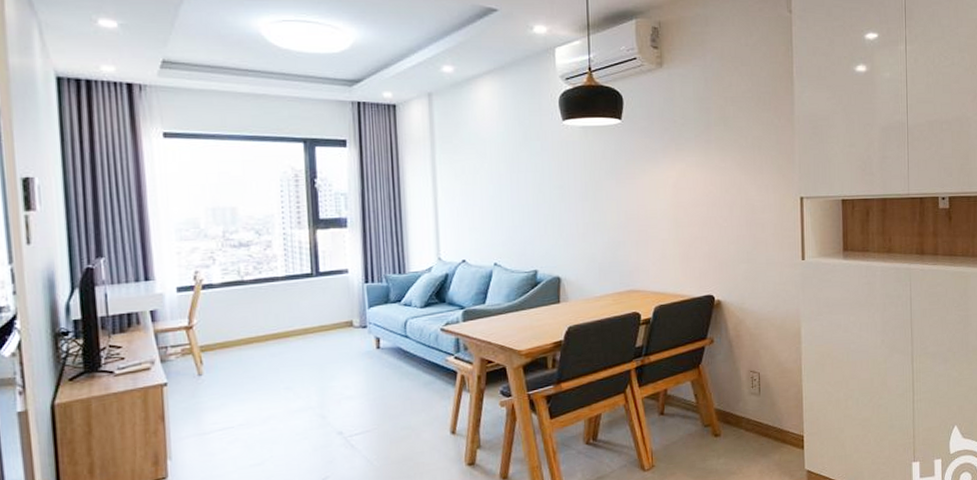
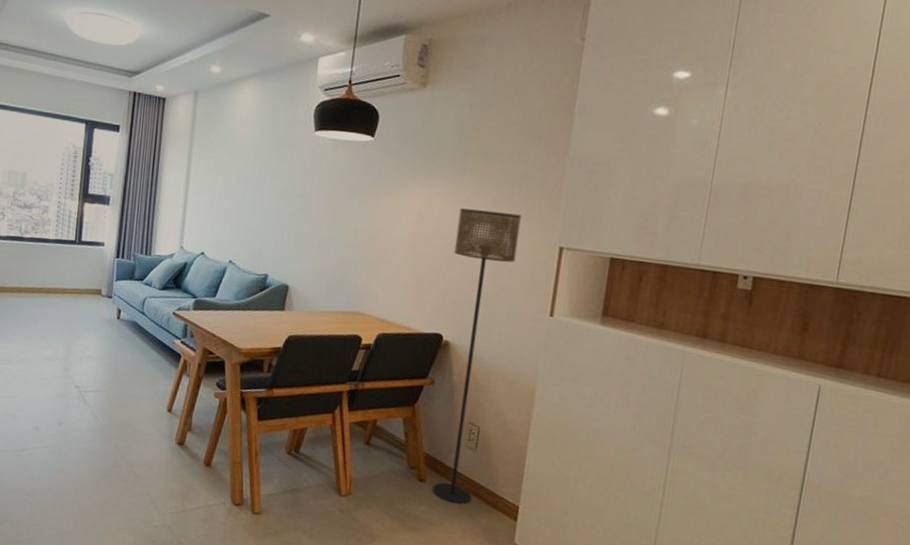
floor lamp: none [710,174,766,449] -> present [432,208,522,505]

